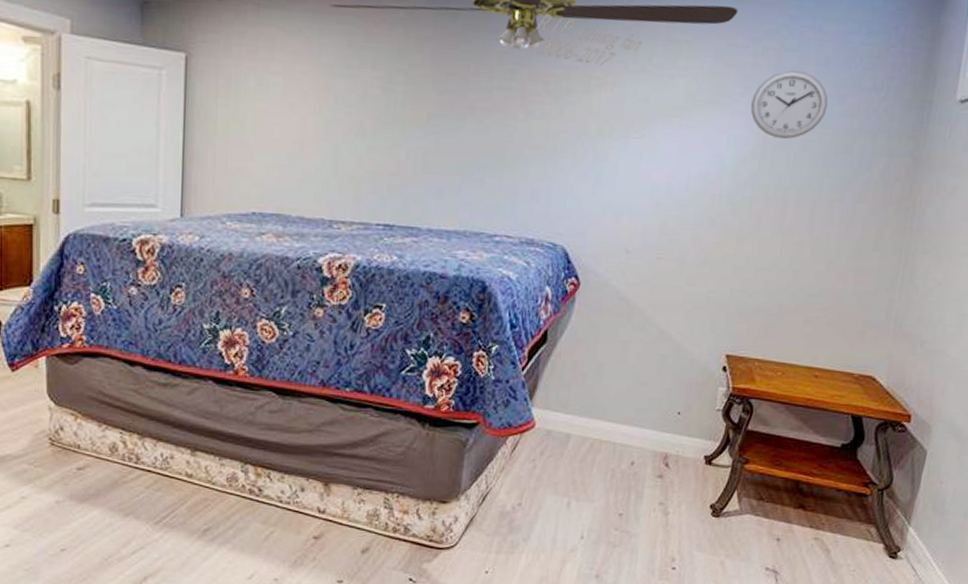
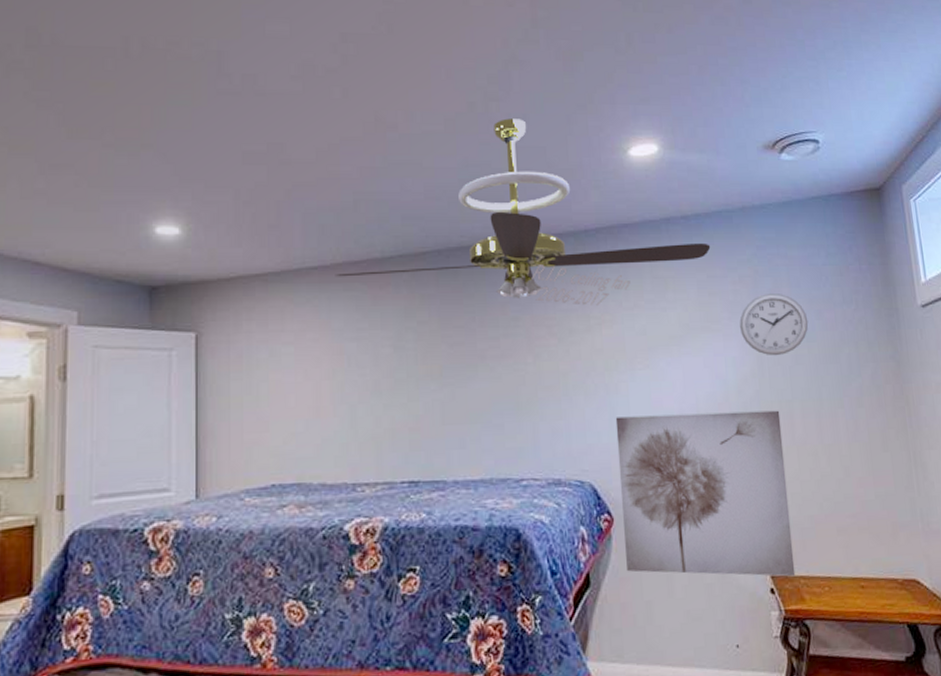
wall art: none [585,184,773,358] -> present [615,410,796,577]

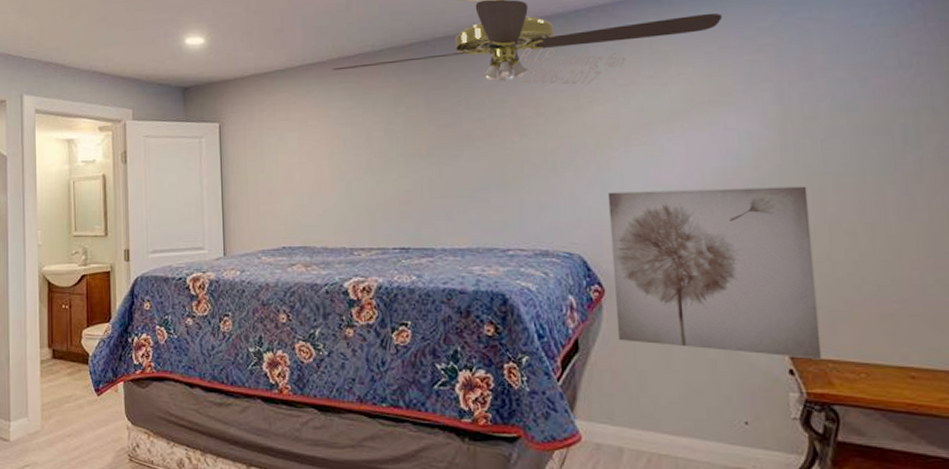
wall clock: present [739,294,809,356] -> none [757,61,849,129]

